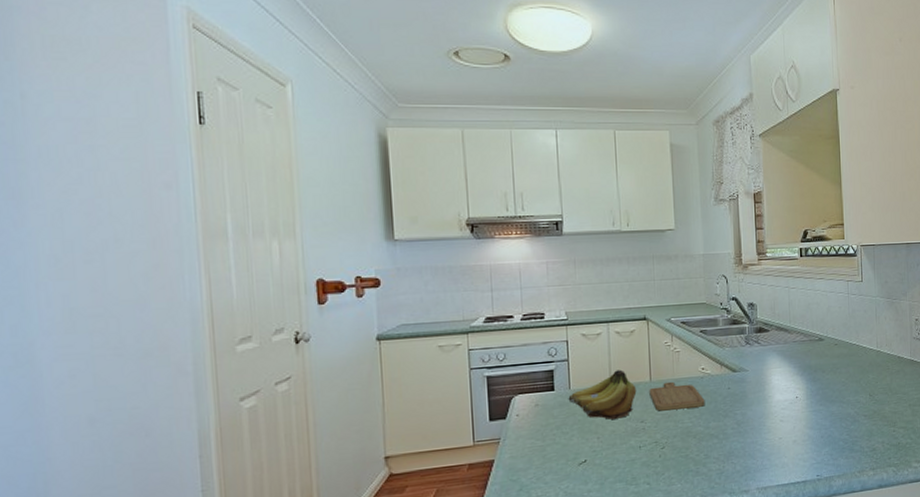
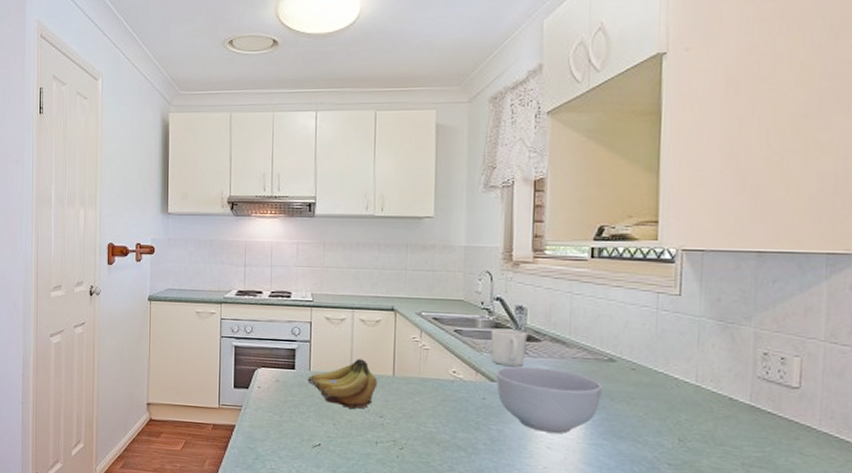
chopping board: present [649,381,705,411] -> none [391,379,454,414]
mug: none [730,324,759,356] -> present [490,328,527,366]
bowl: none [736,353,817,408] -> present [495,366,603,434]

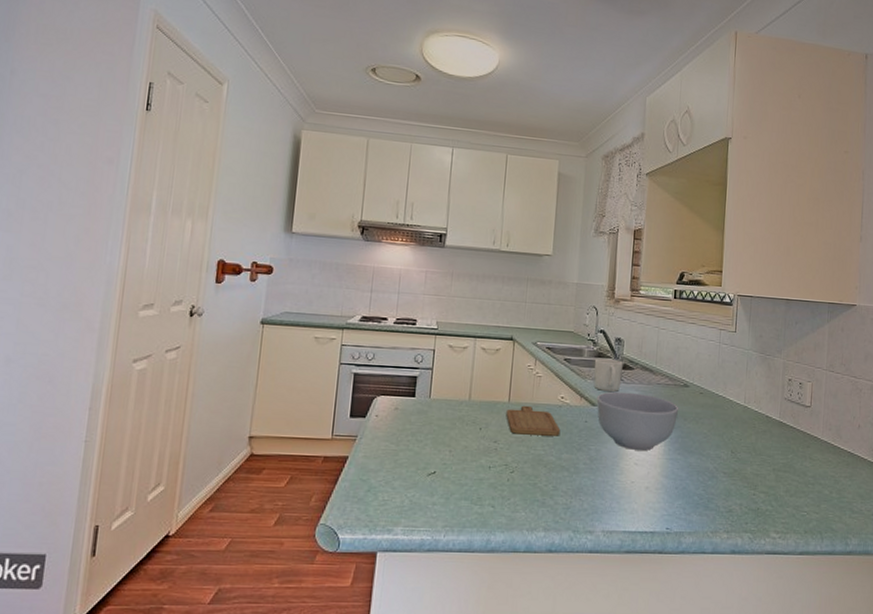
fruit: present [307,359,378,409] -> none [427,386,494,435]
chopping board: none [391,379,454,414] -> present [506,405,561,436]

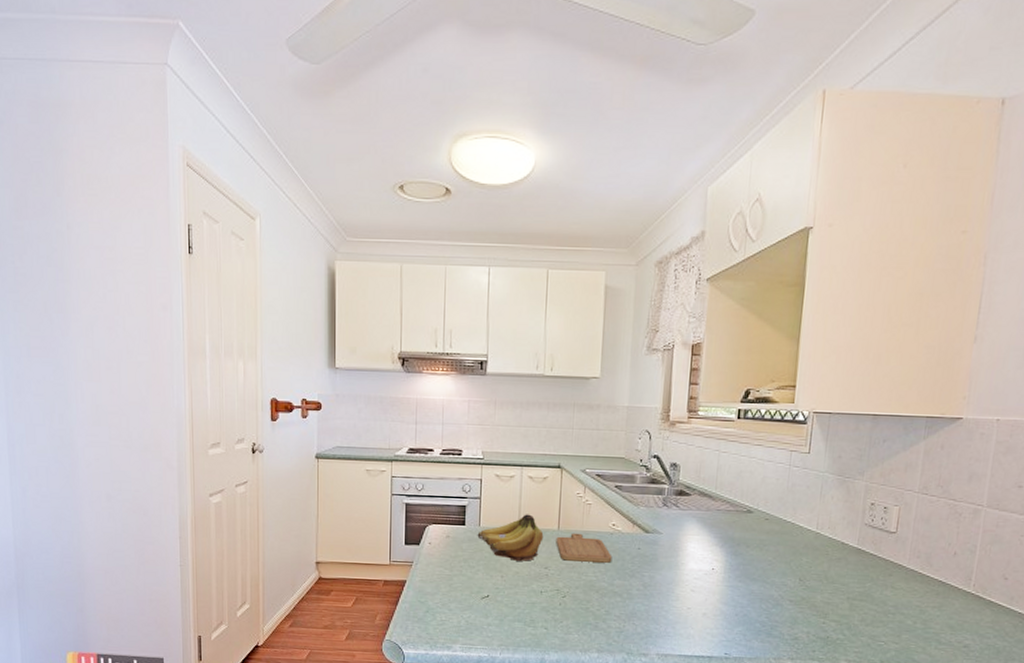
fruit: none [427,386,494,435] -> present [477,514,544,561]
mug: present [593,357,623,392] -> none [647,484,679,518]
bowl: present [596,391,679,451] -> none [650,518,741,578]

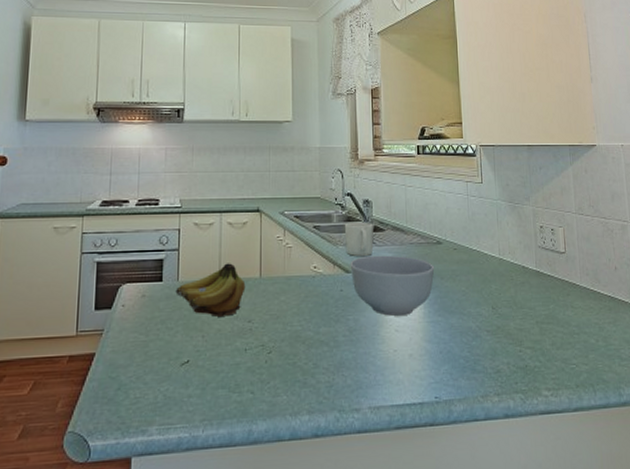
chopping board: present [556,533,612,563] -> none [258,279,316,311]
mug: none [647,484,679,518] -> present [344,221,374,256]
bowl: none [650,518,741,578] -> present [350,255,435,316]

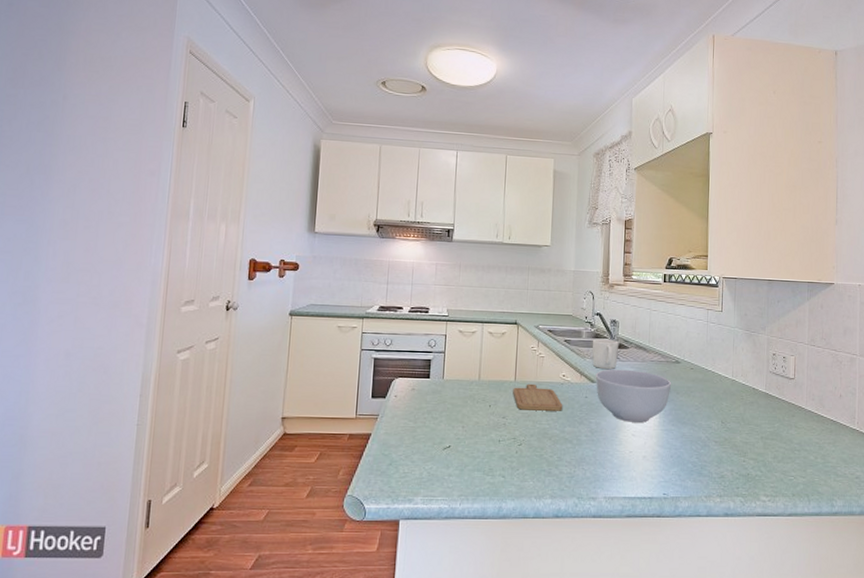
fruit: present [175,263,246,317] -> none [441,367,502,412]
chopping board: none [258,279,316,311] -> present [513,383,563,411]

